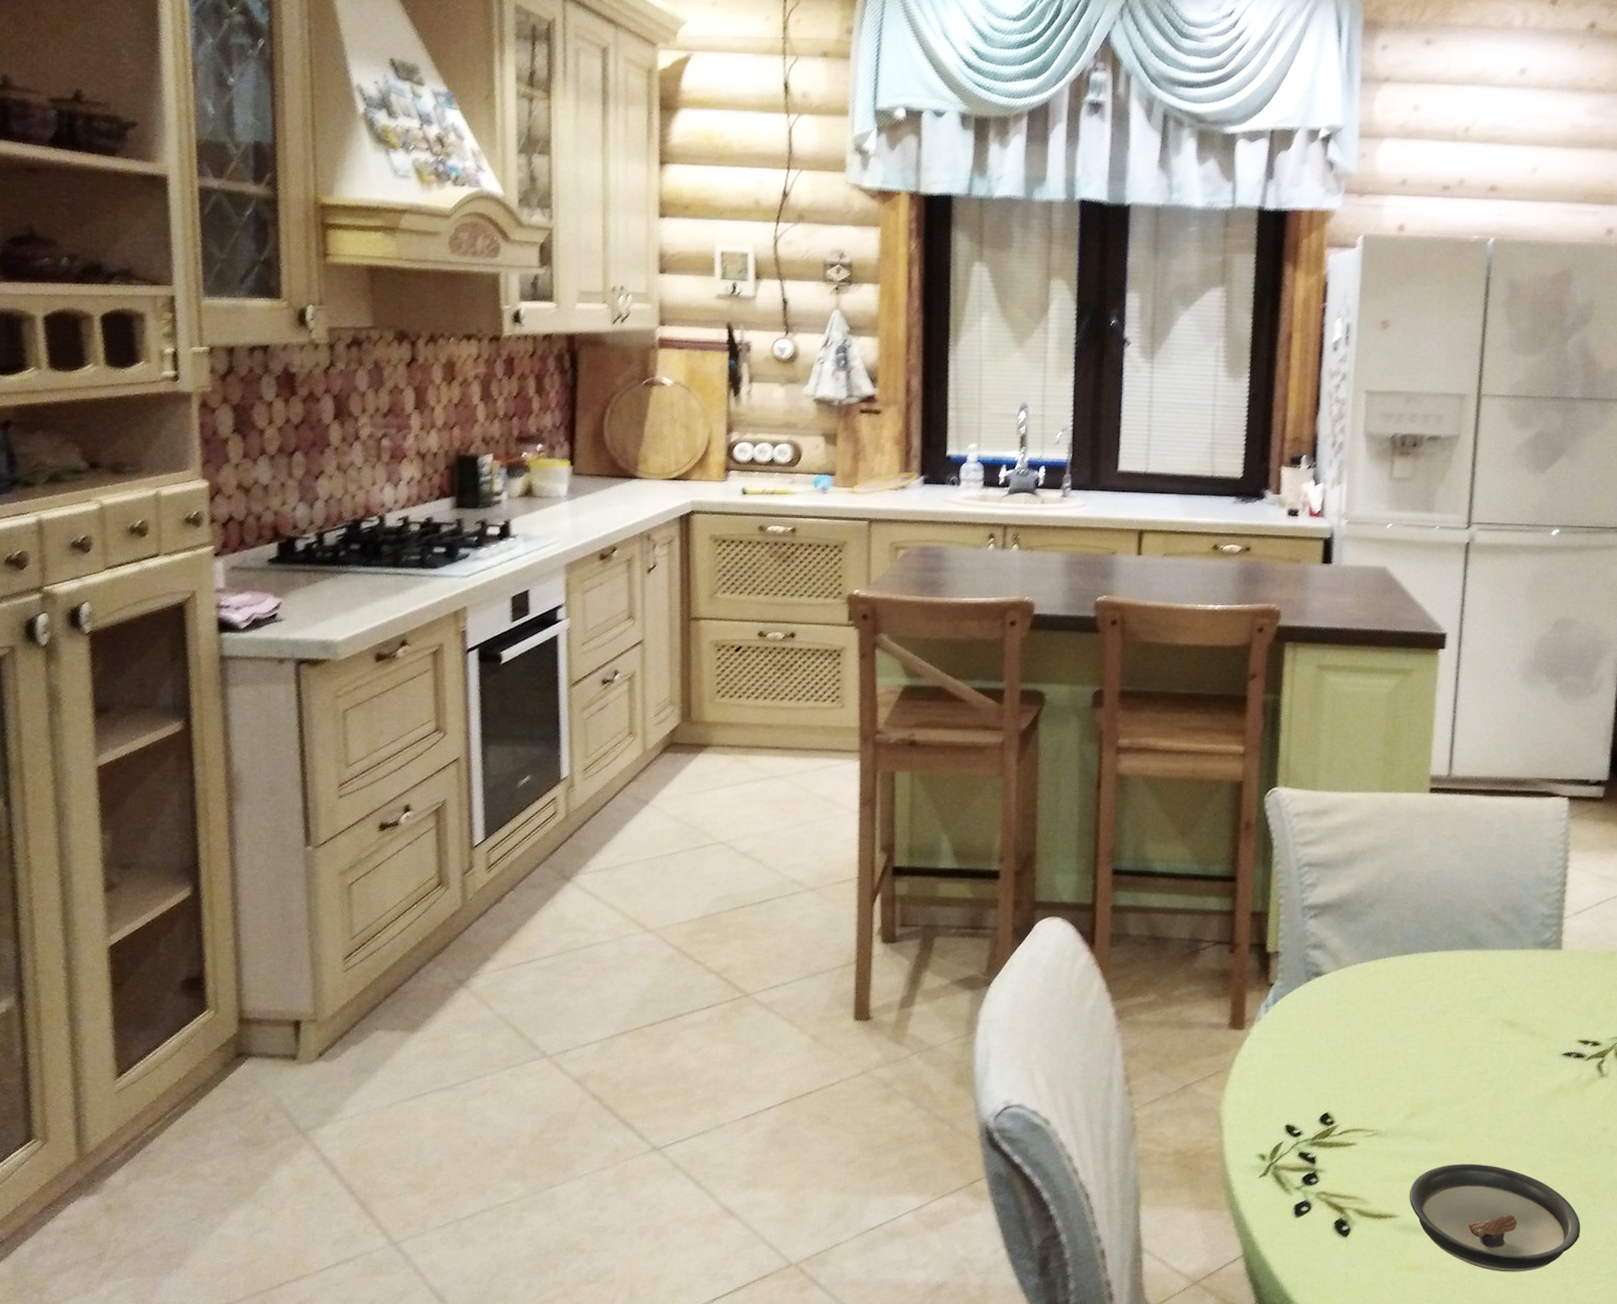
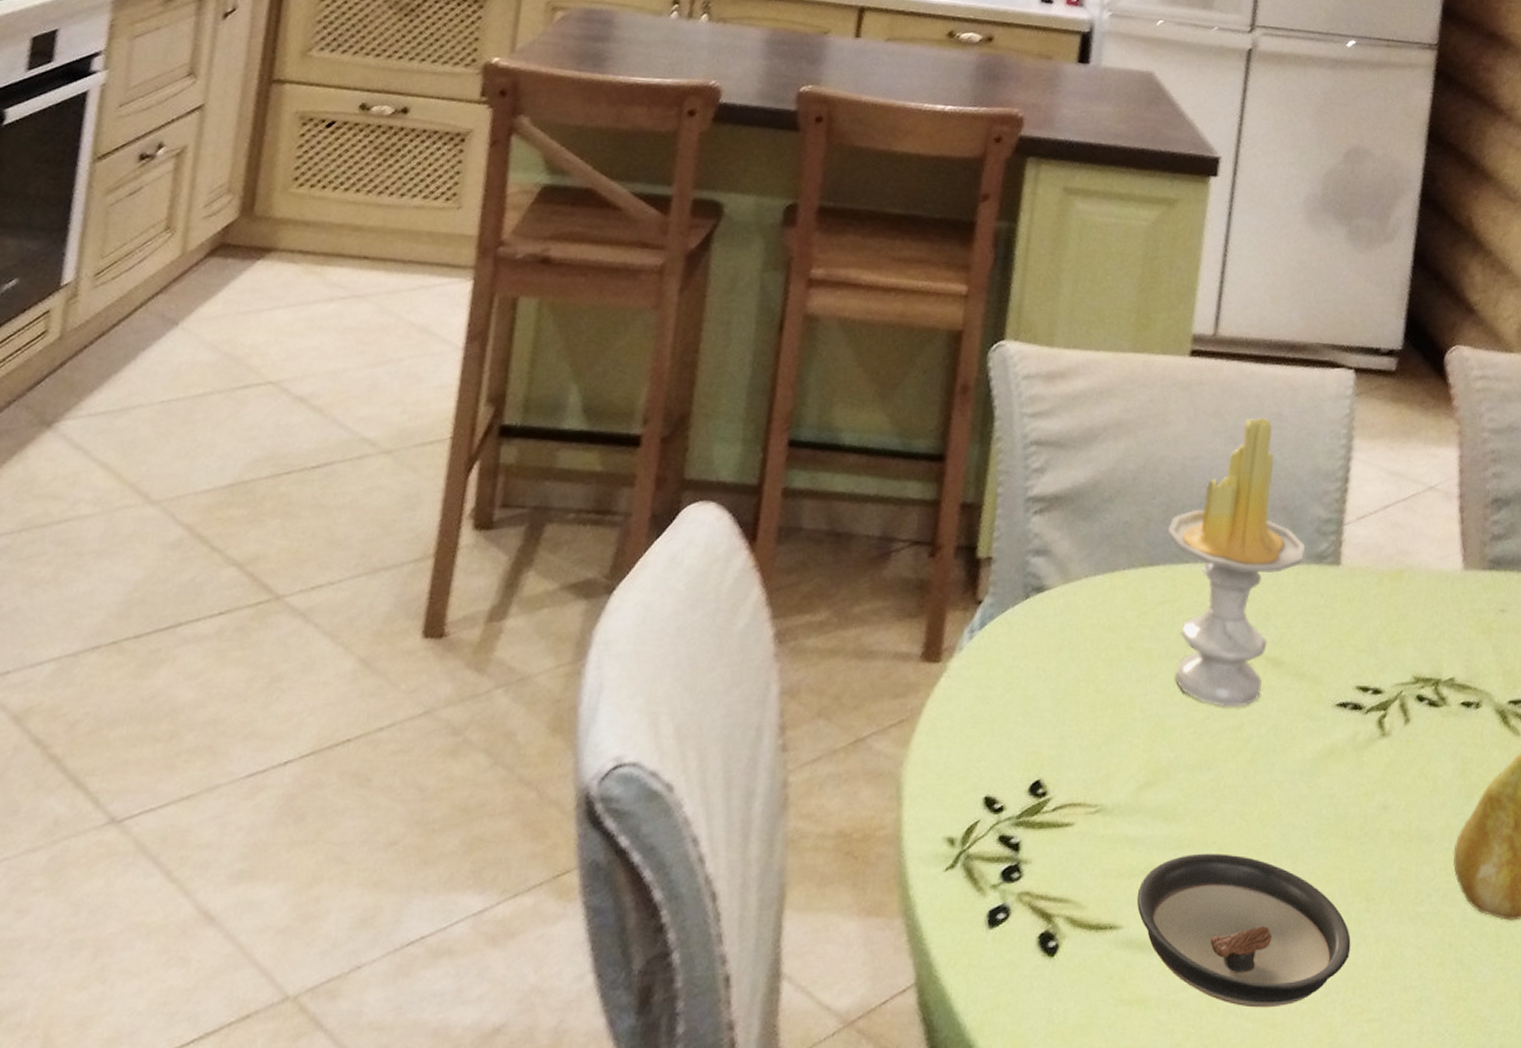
candle: none [1418,839,1533,1058] -> present [1167,418,1306,707]

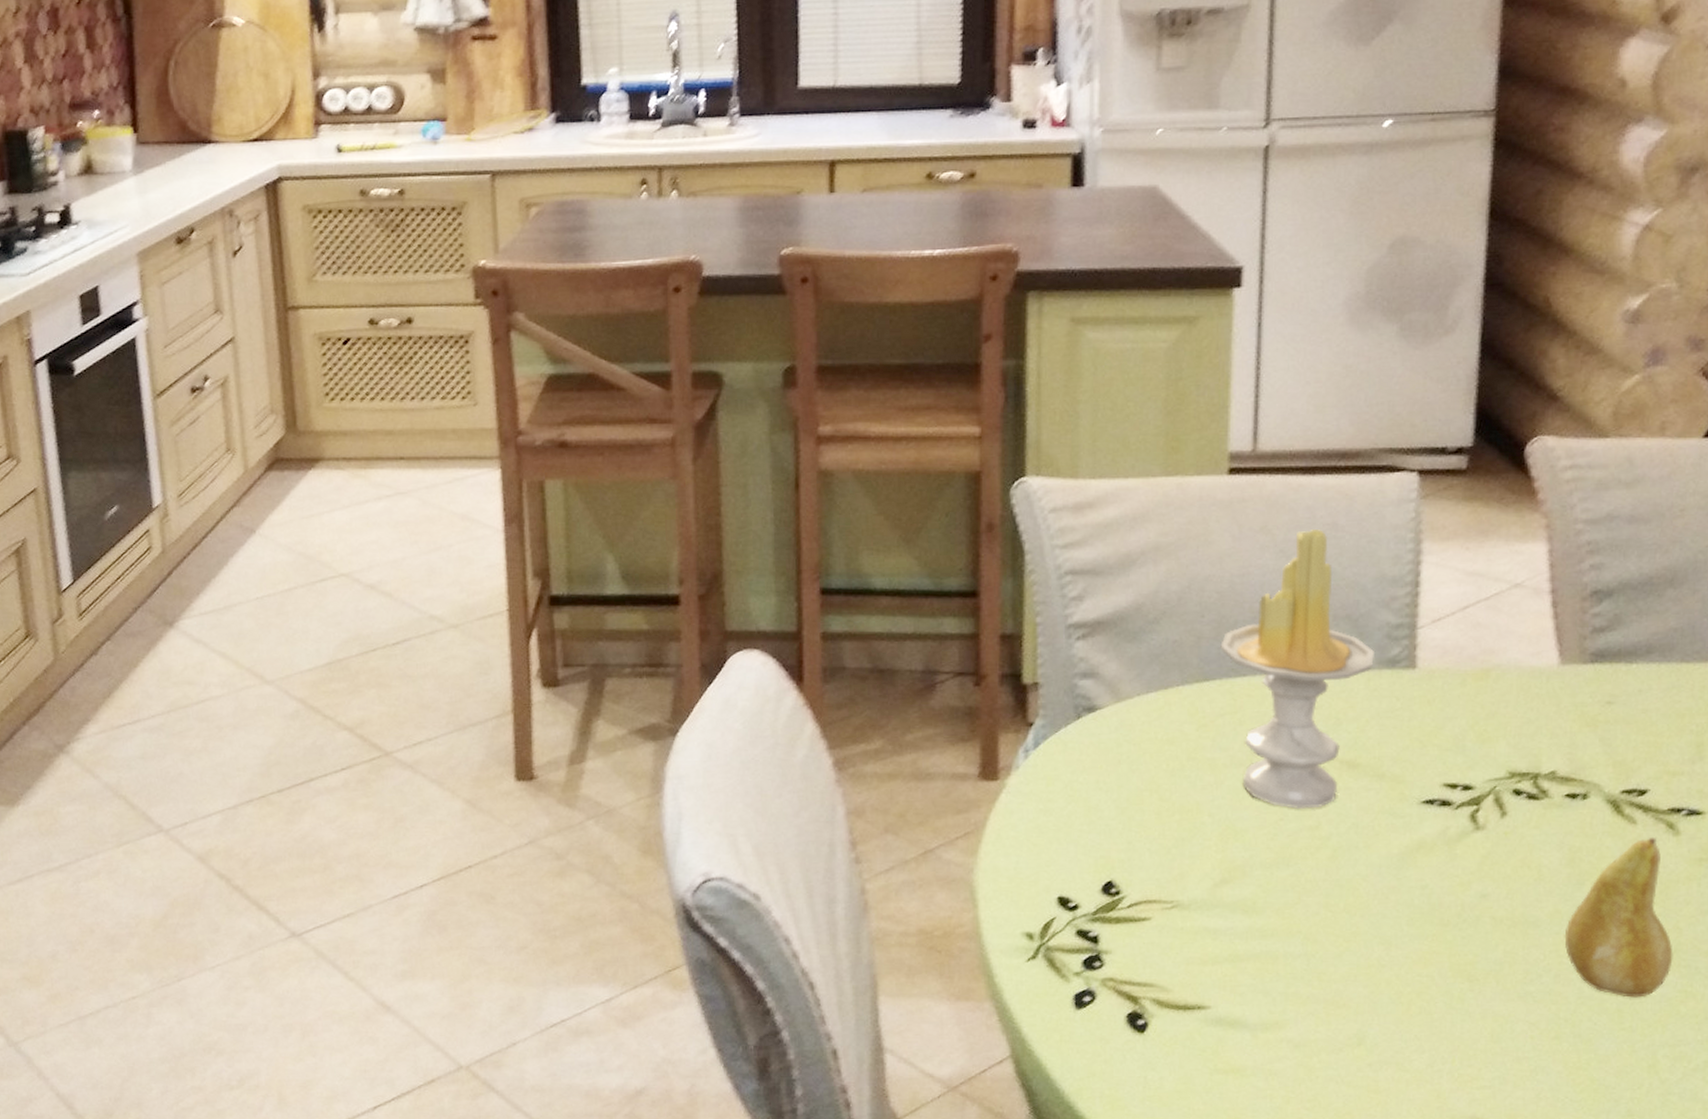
saucer: present [1136,853,1351,1008] -> none [1223,941,1455,1076]

